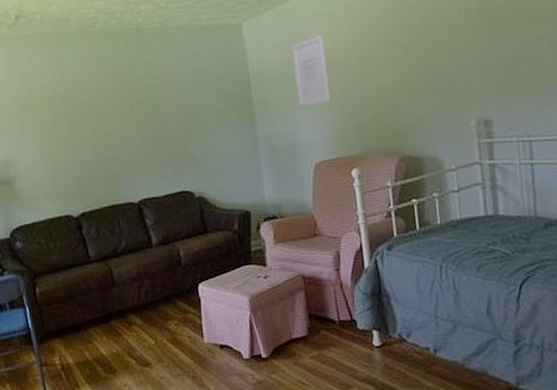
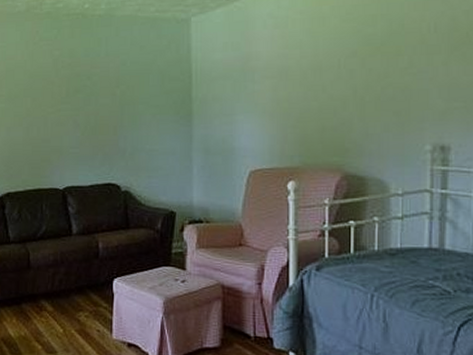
wall art: present [292,36,330,106] -> none [240,39,274,110]

